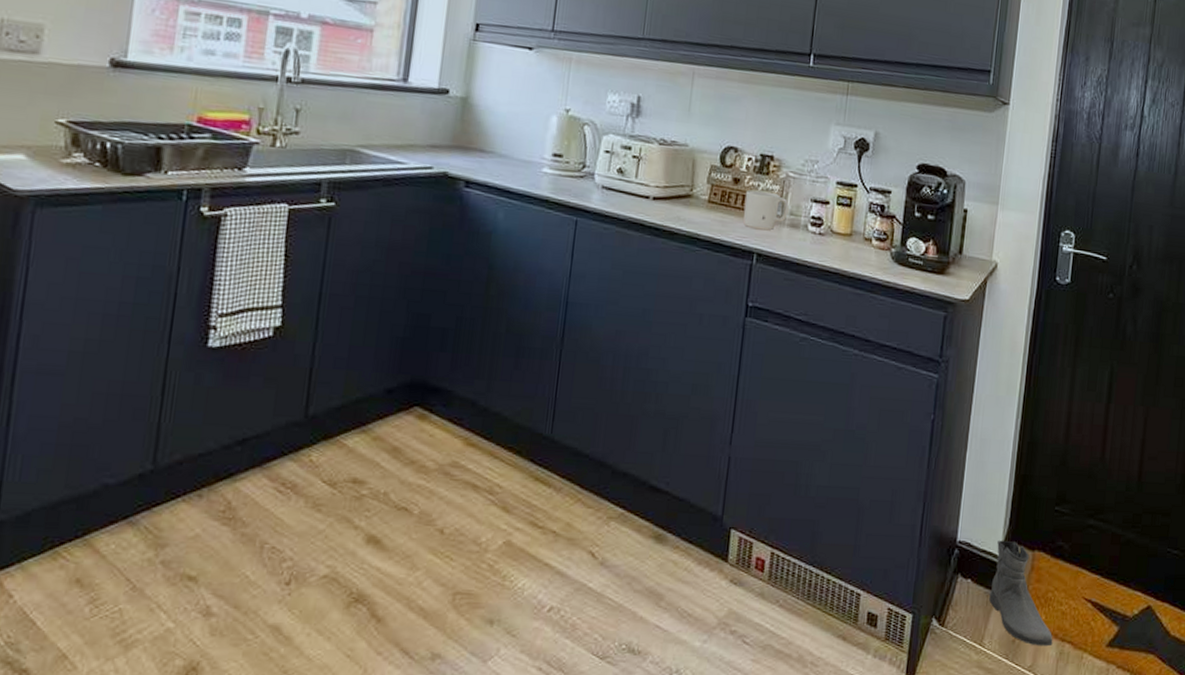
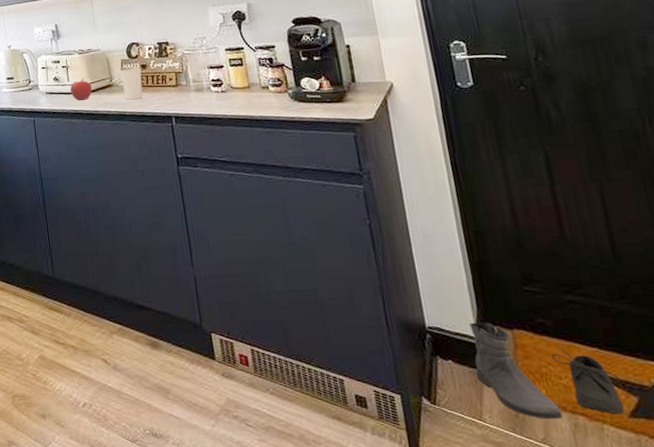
fruit: none [636,178,665,208] -> present [70,79,92,101]
cup: none [703,178,732,222] -> present [119,68,143,100]
mug: present [742,189,789,231] -> none [153,68,192,99]
arctic: none [1060,572,1109,644] -> present [552,346,624,415]

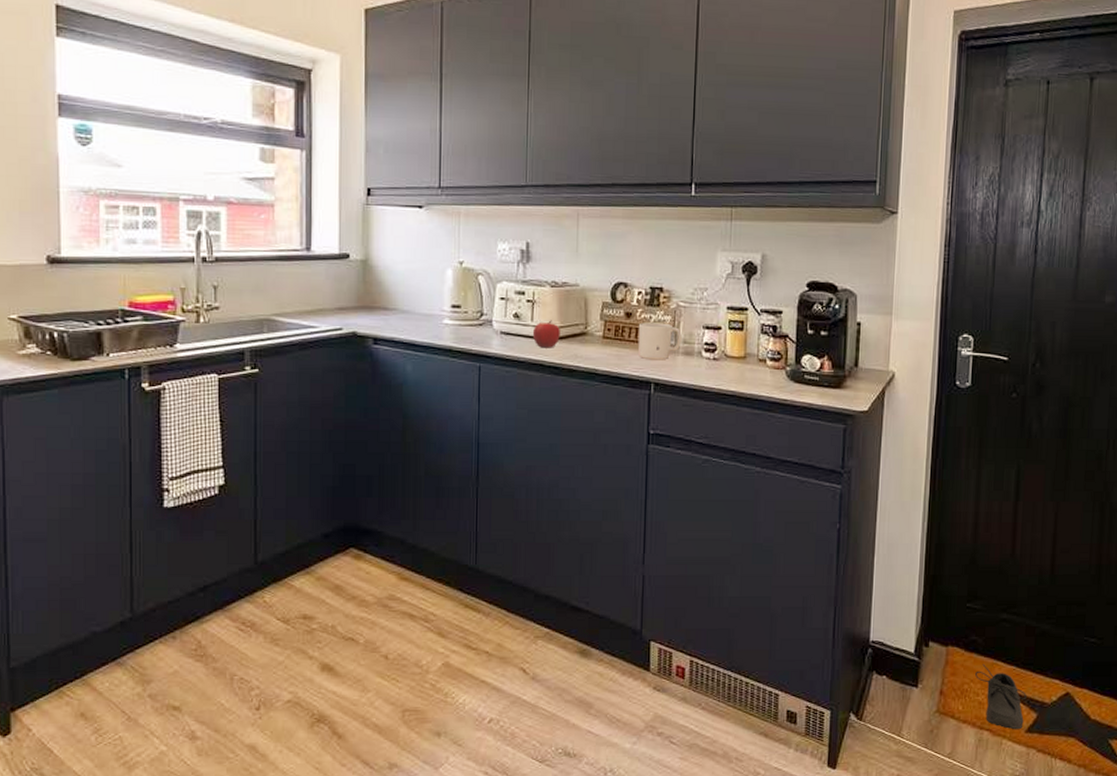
cup: present [119,68,143,100] -> none [598,314,625,355]
mug: none [153,68,192,99] -> present [637,322,682,360]
boot: present [469,322,563,420] -> none [905,637,971,735]

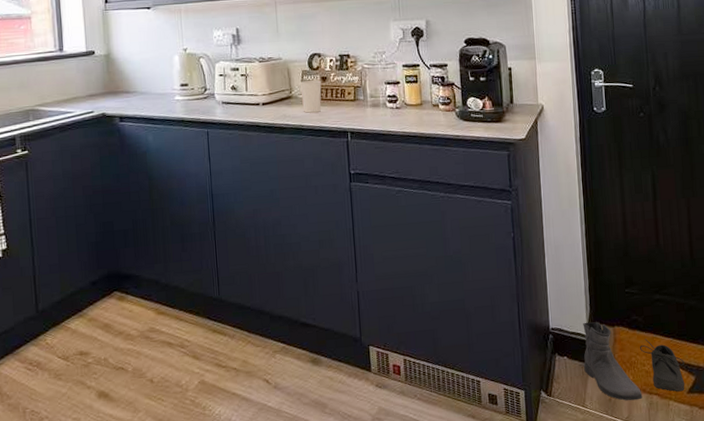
fruit: present [533,320,560,348] -> none [248,89,271,112]
cup: none [598,314,625,355] -> present [300,79,322,113]
mug: present [637,322,682,360] -> none [332,82,369,114]
boot: none [905,637,971,735] -> present [583,322,643,401]

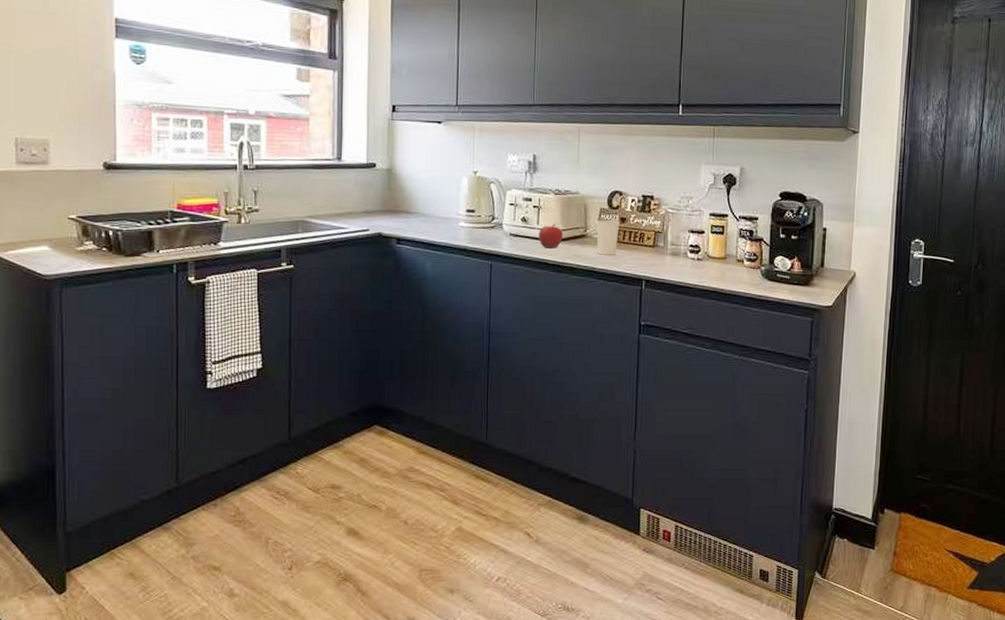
fruit: none [248,89,271,112] -> present [539,224,563,249]
boot: present [583,322,643,401] -> none [863,505,921,591]
arctic: present [640,339,685,392] -> none [924,529,969,587]

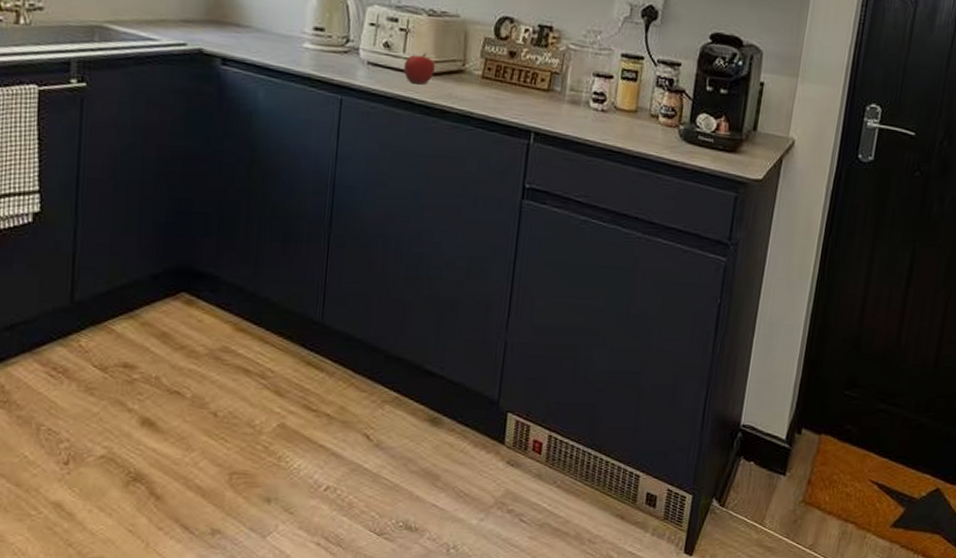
cup: present [596,219,620,255] -> none [476,51,508,98]

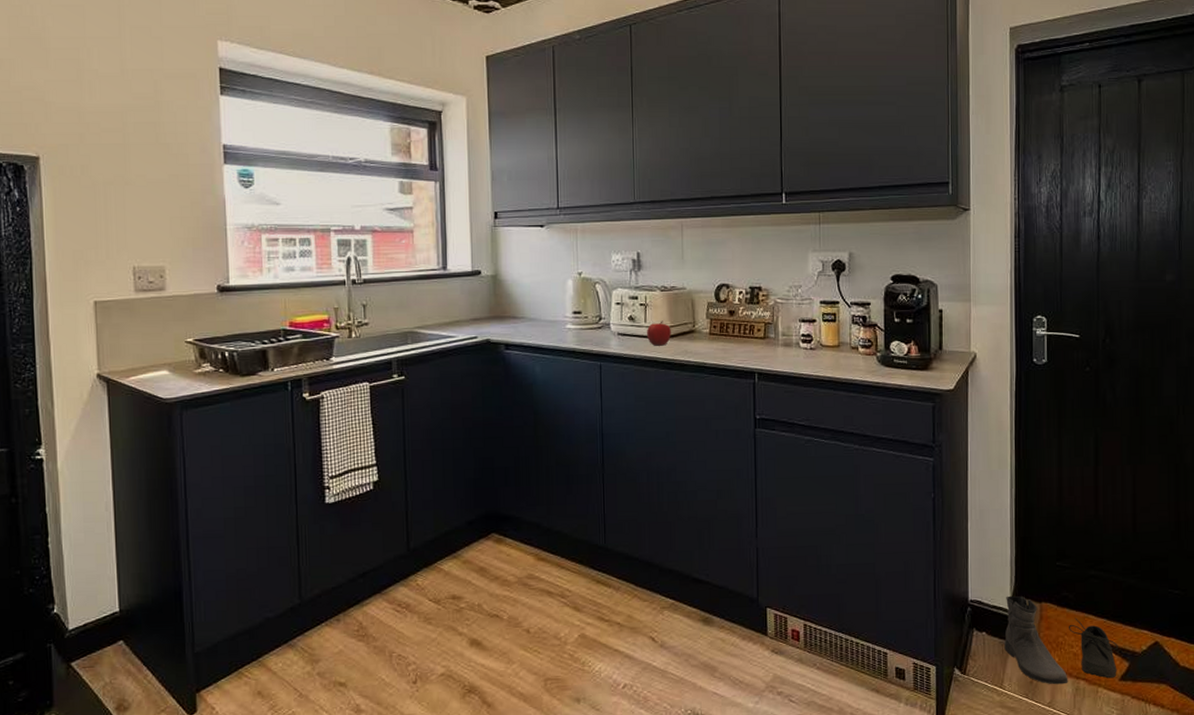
boot: none [772,423,836,527] -> present [1004,595,1068,685]
arctic: none [846,455,896,524] -> present [1069,618,1118,679]

